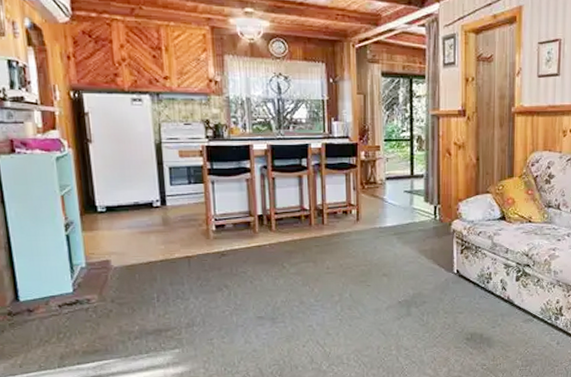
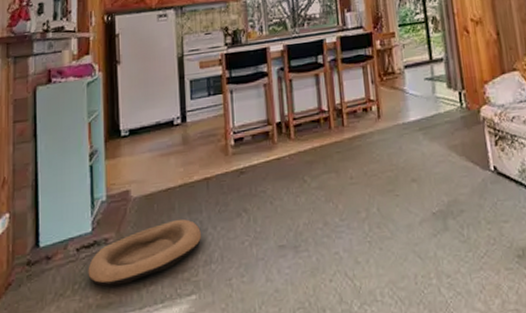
dog bed: none [71,288,184,337] -> present [88,219,202,286]

